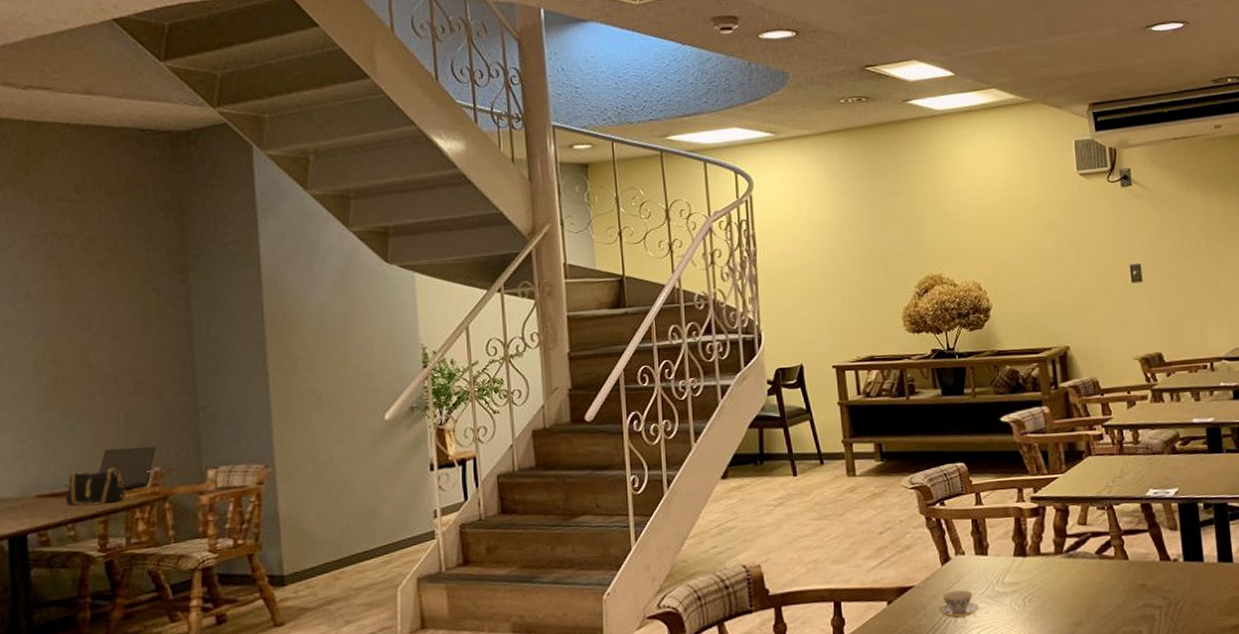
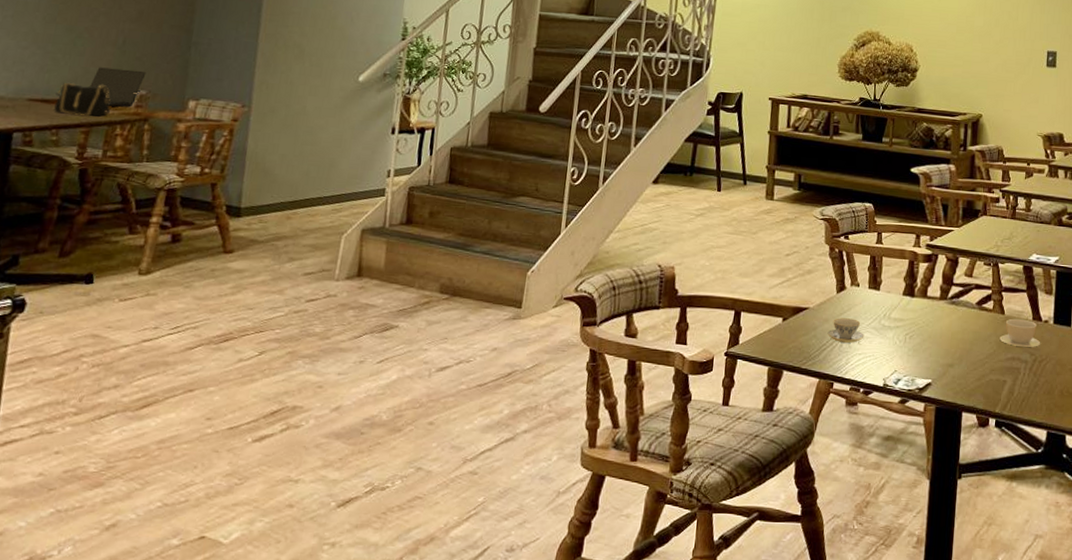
teacup: none [1127,561,1173,592] -> present [1000,318,1041,347]

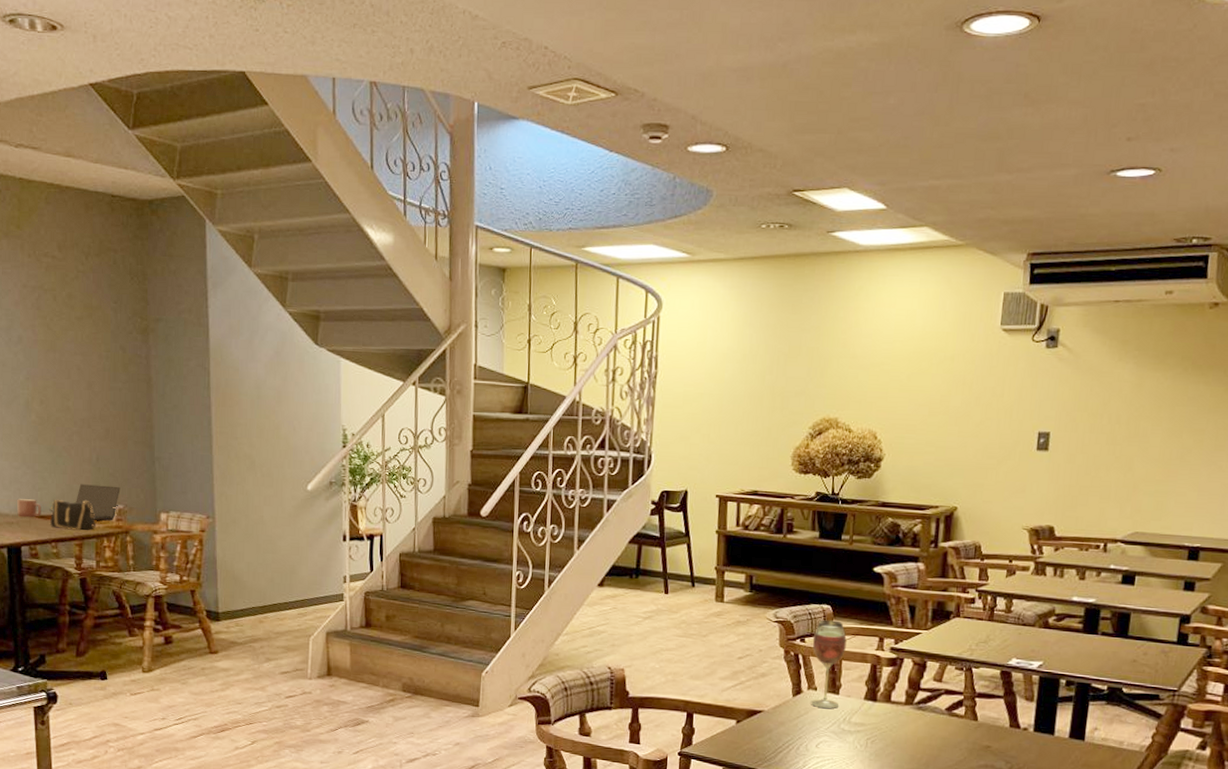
mug: none [15,80,47,104] -> present [17,499,41,519]
teacup: present [827,318,865,343] -> none [783,721,823,746]
wineglass: none [854,217,887,304] -> present [811,620,847,708]
teacup: present [1000,318,1041,347] -> none [971,725,1018,755]

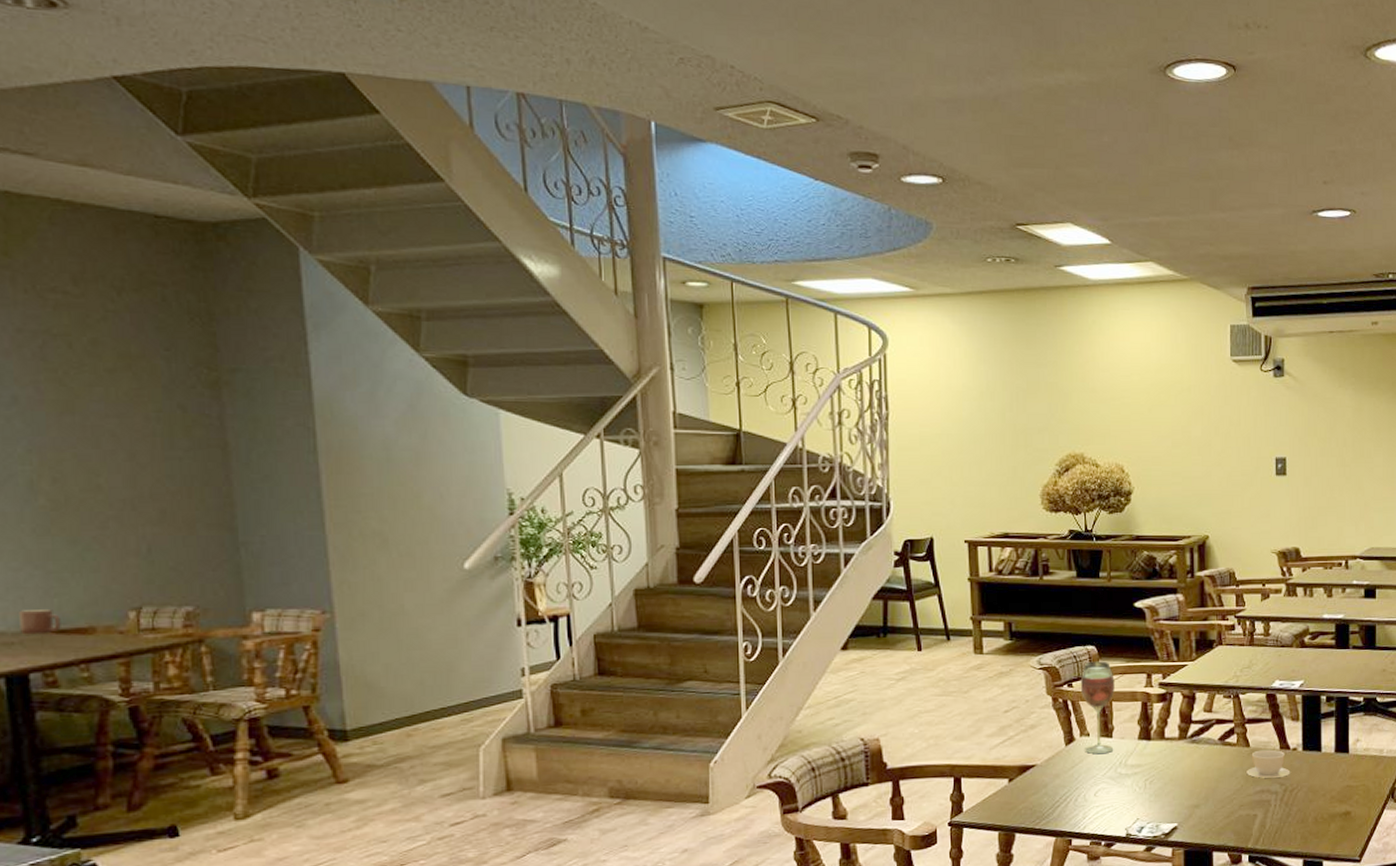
handbag: present [49,499,97,531] -> none [73,605,152,645]
laptop: present [51,484,121,521] -> none [78,583,188,631]
teacup: none [971,725,1018,755] -> present [1246,749,1291,778]

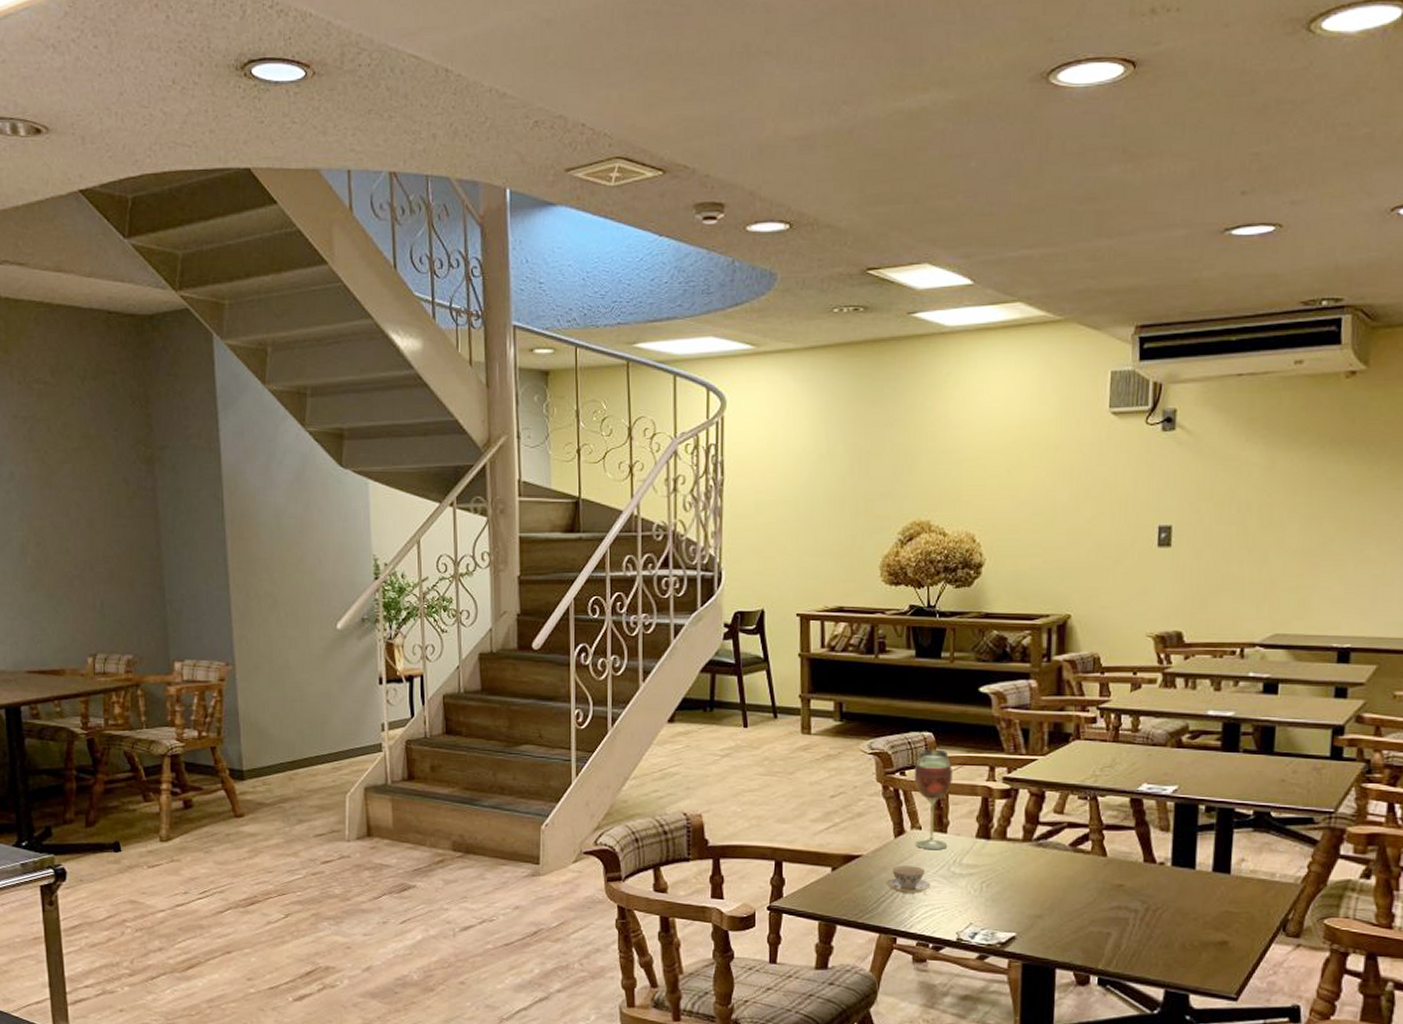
mug: present [19,610,61,637] -> none [14,653,42,676]
teacup: none [1059,770,1100,797] -> present [886,865,931,894]
teacup: present [1246,749,1291,778] -> none [1101,861,1155,894]

